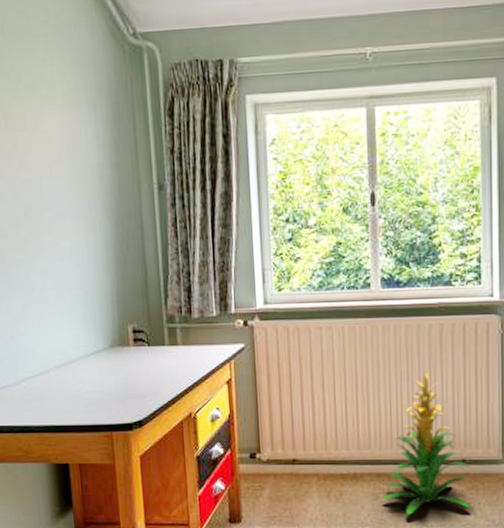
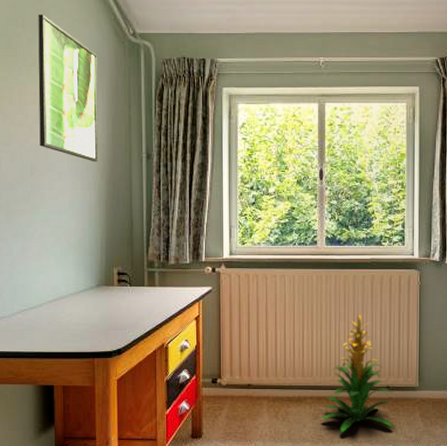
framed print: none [19,17,102,198] -> present [38,15,99,162]

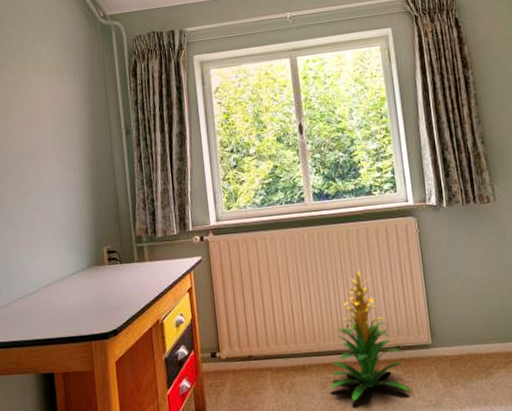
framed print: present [38,15,99,162] -> none [15,10,80,144]

